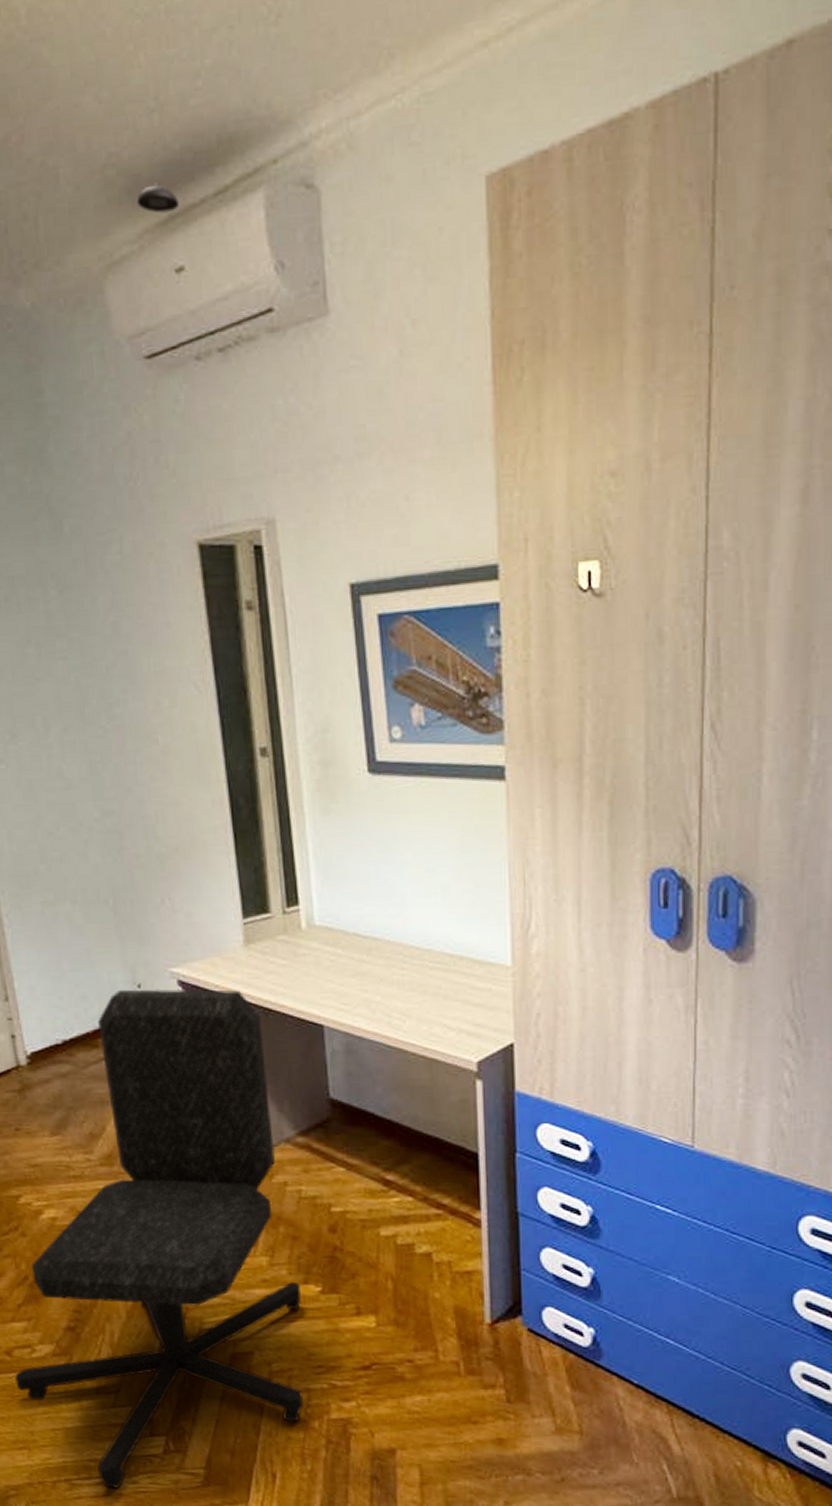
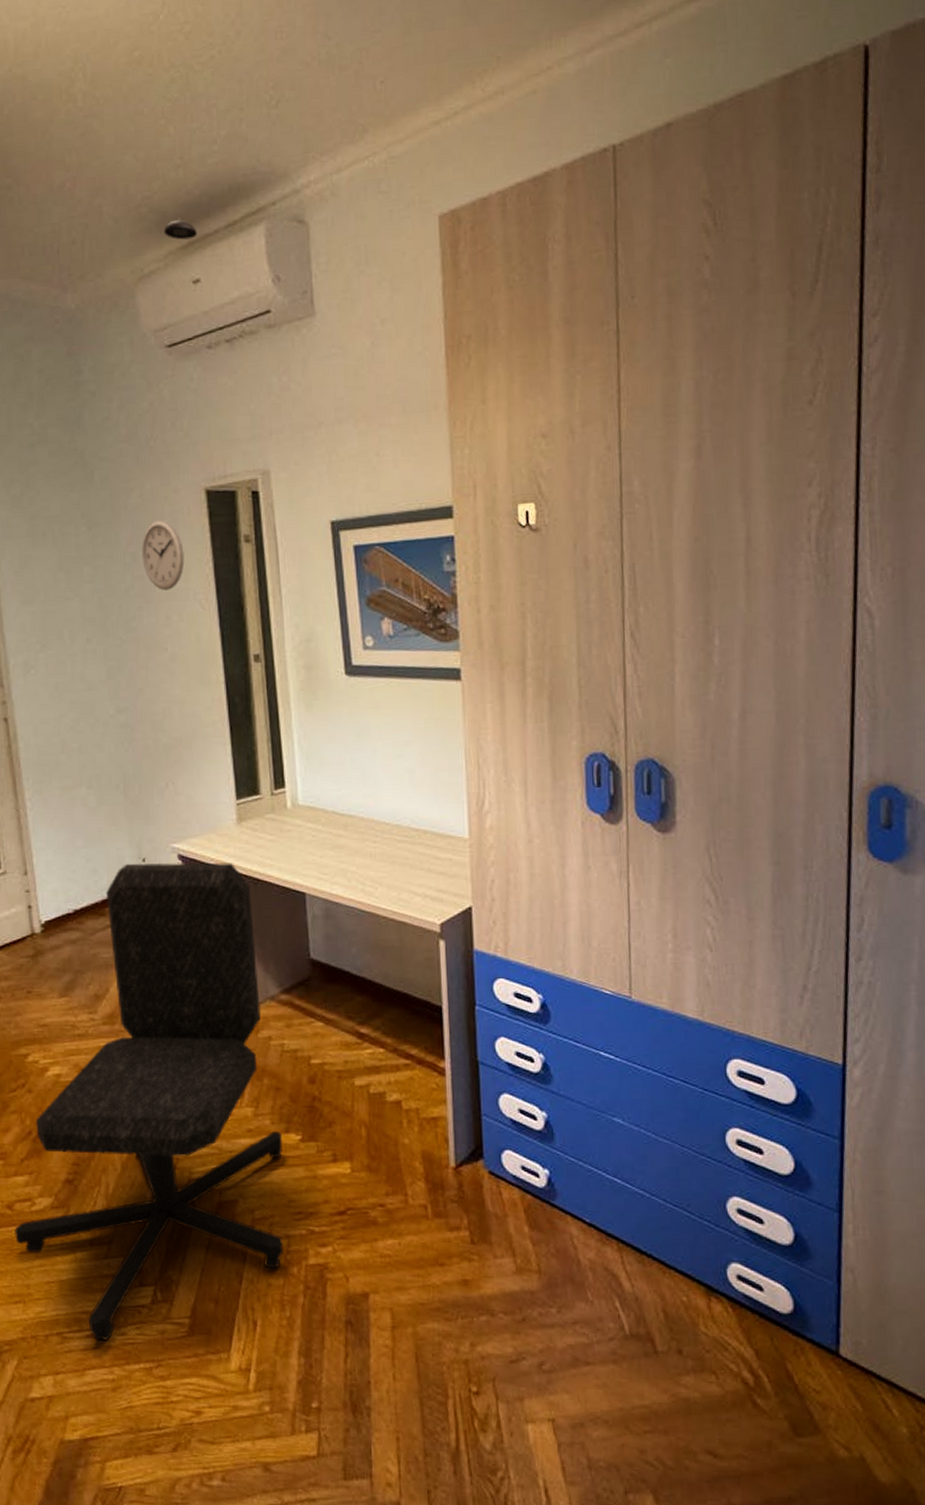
wall clock: none [123,581,175,670] -> present [141,519,185,591]

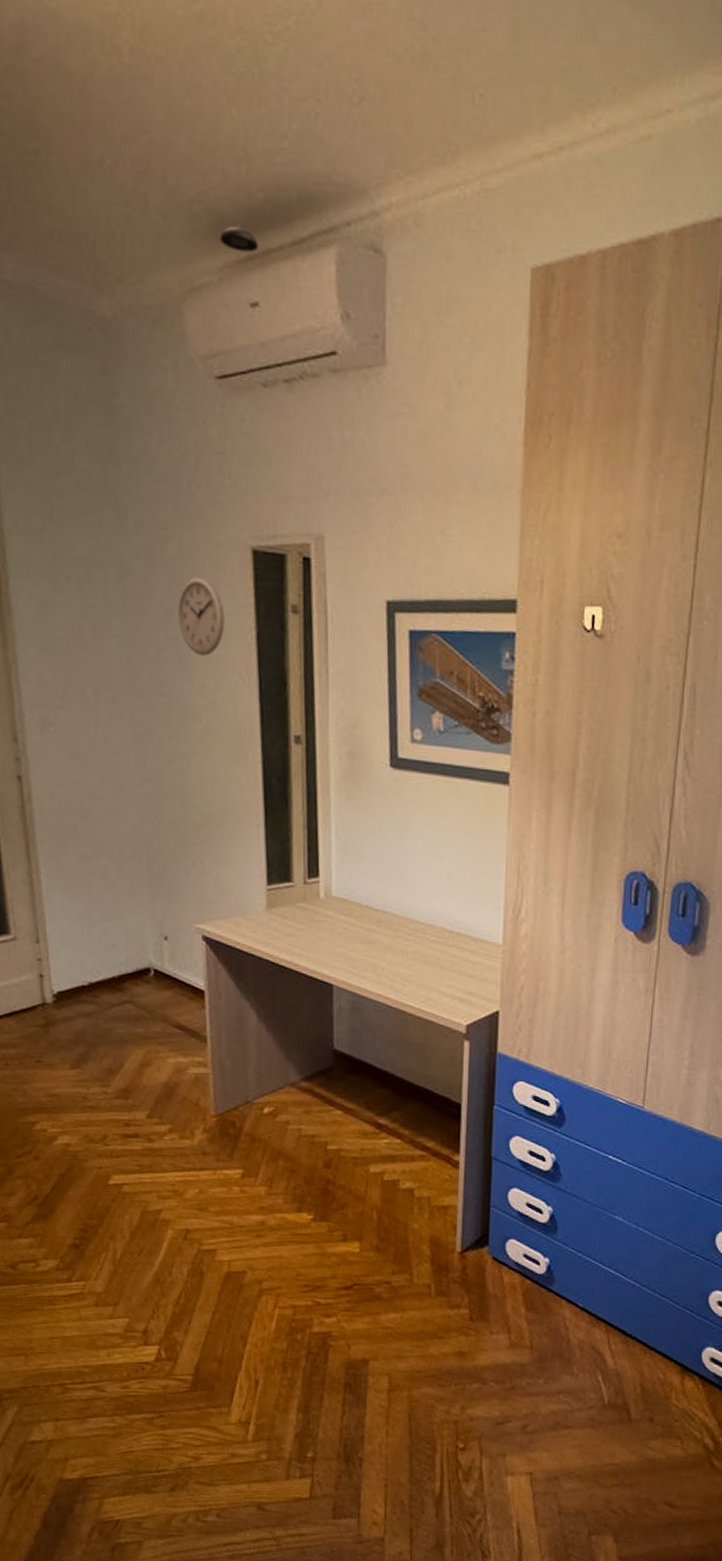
chair: present [15,862,283,1340] -> none [18,940,294,1392]

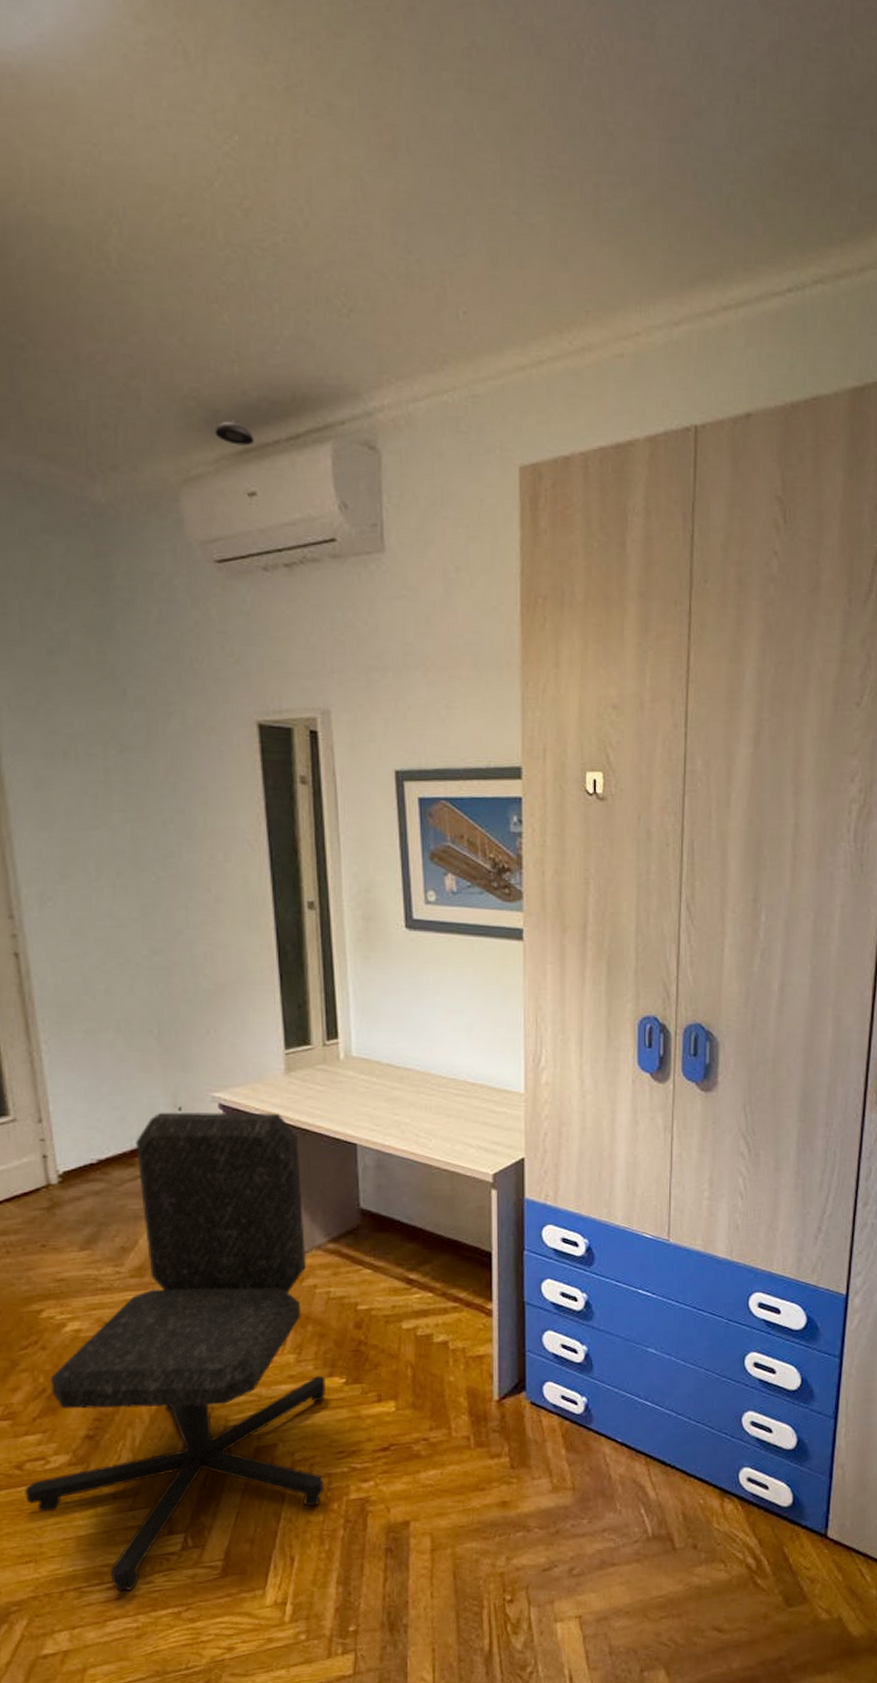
chair: none [18,940,294,1392] -> present [25,1111,326,1591]
wall clock: present [178,576,225,656] -> none [183,750,232,827]

